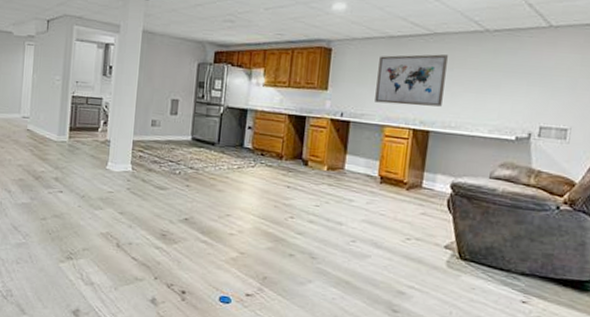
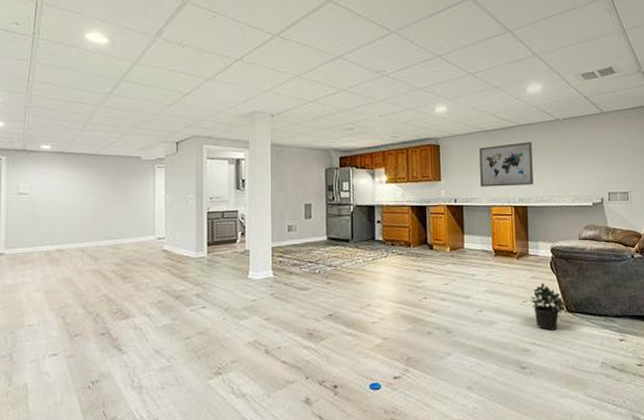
potted plant: none [416,221,460,277] -> present [531,283,567,331]

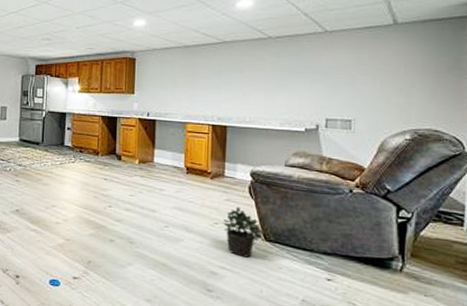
wall art: present [479,142,533,187] -> none [176,59,237,105]

